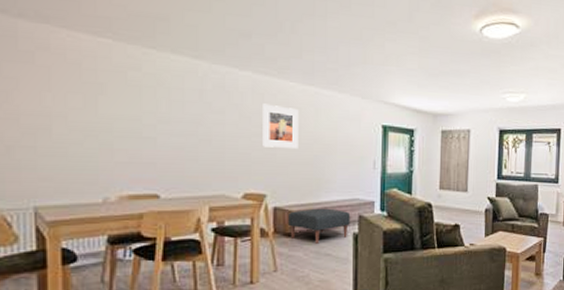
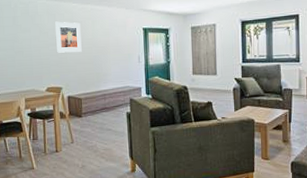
ottoman: present [288,208,351,244] -> none [78,95,124,122]

